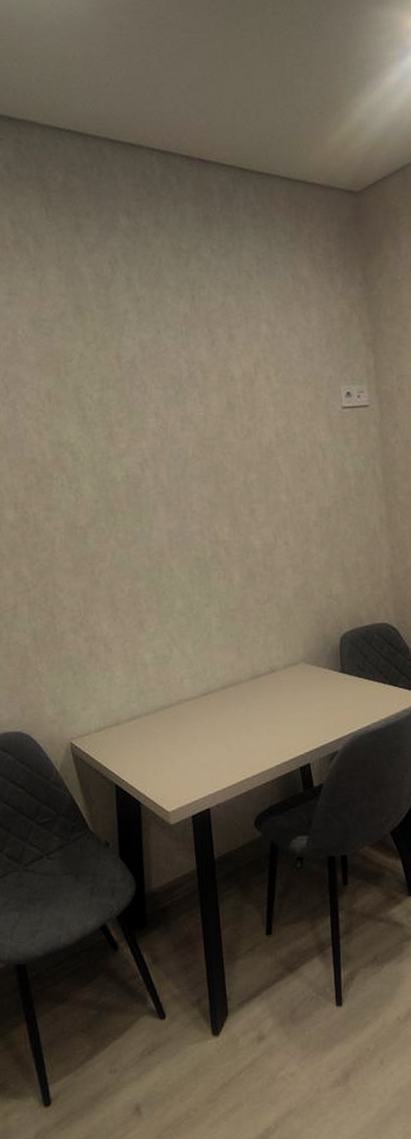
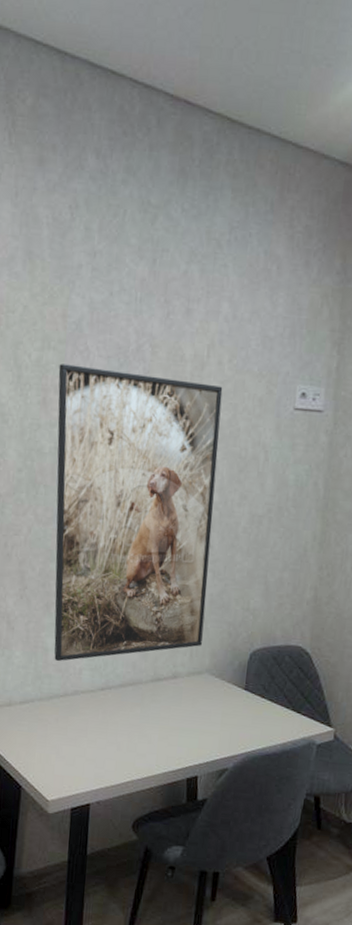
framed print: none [119,397,293,675] -> present [54,364,223,662]

